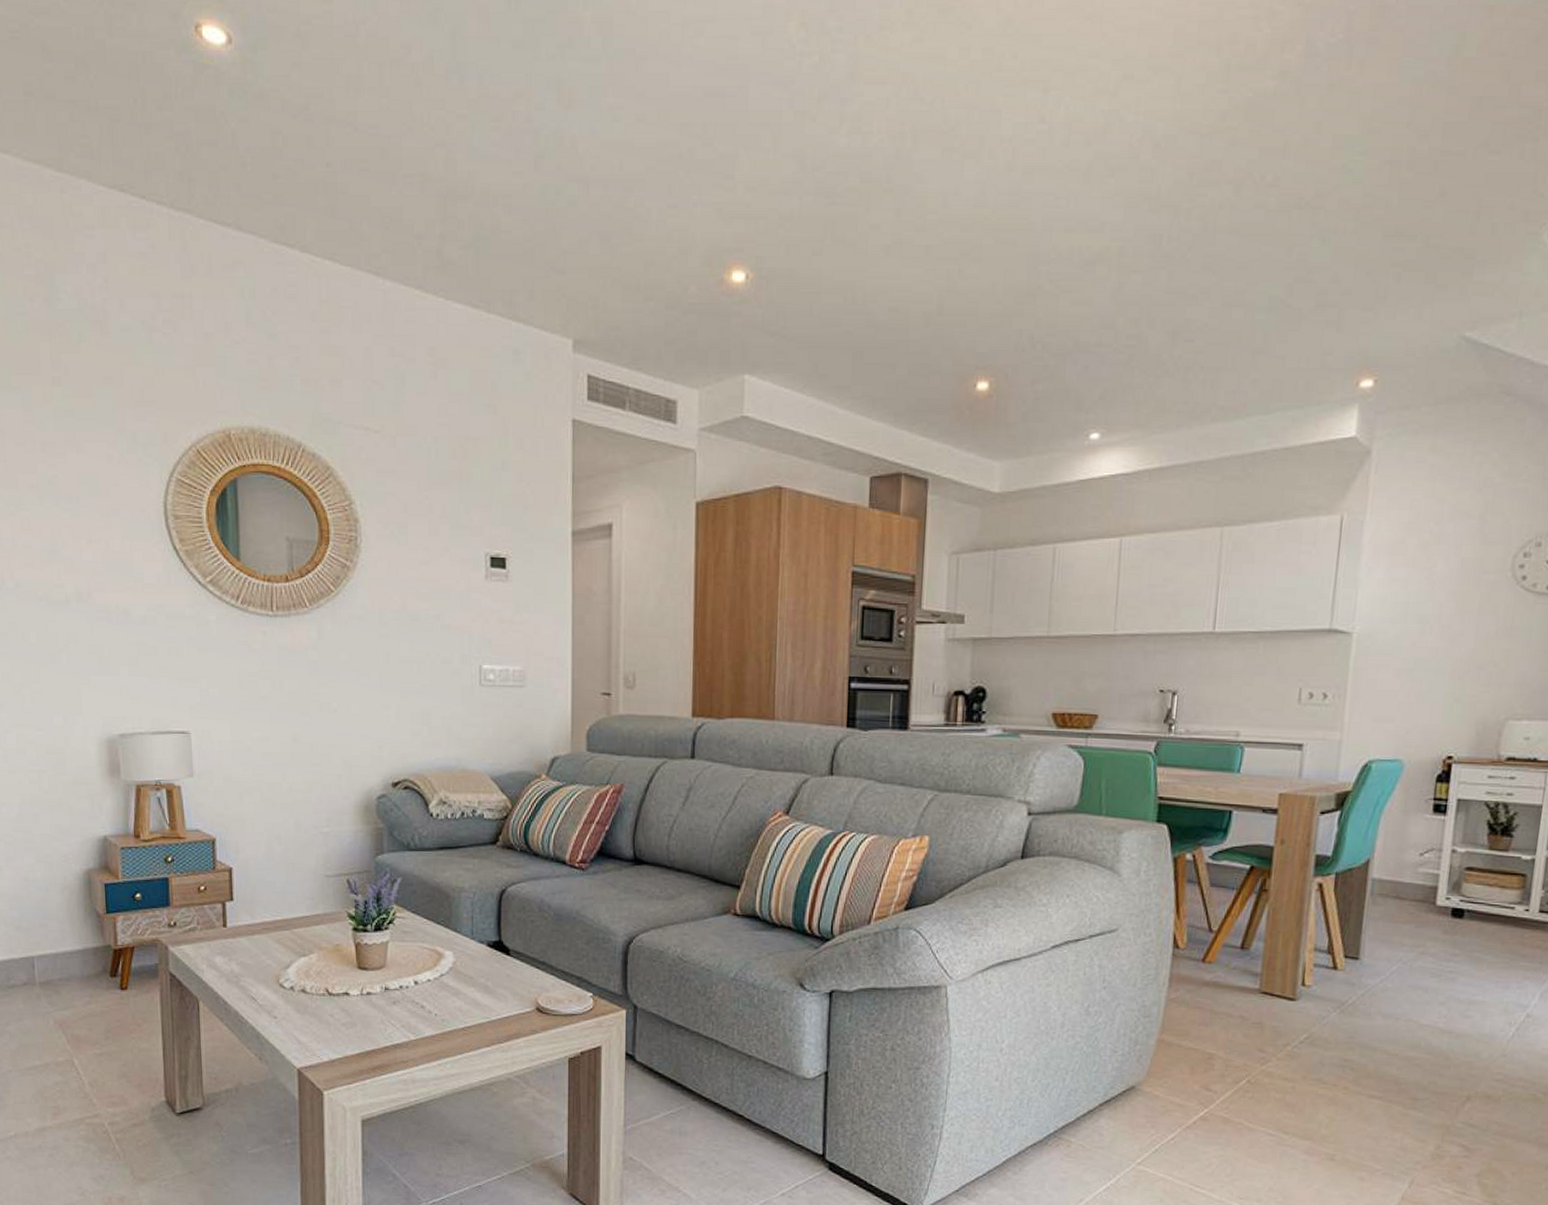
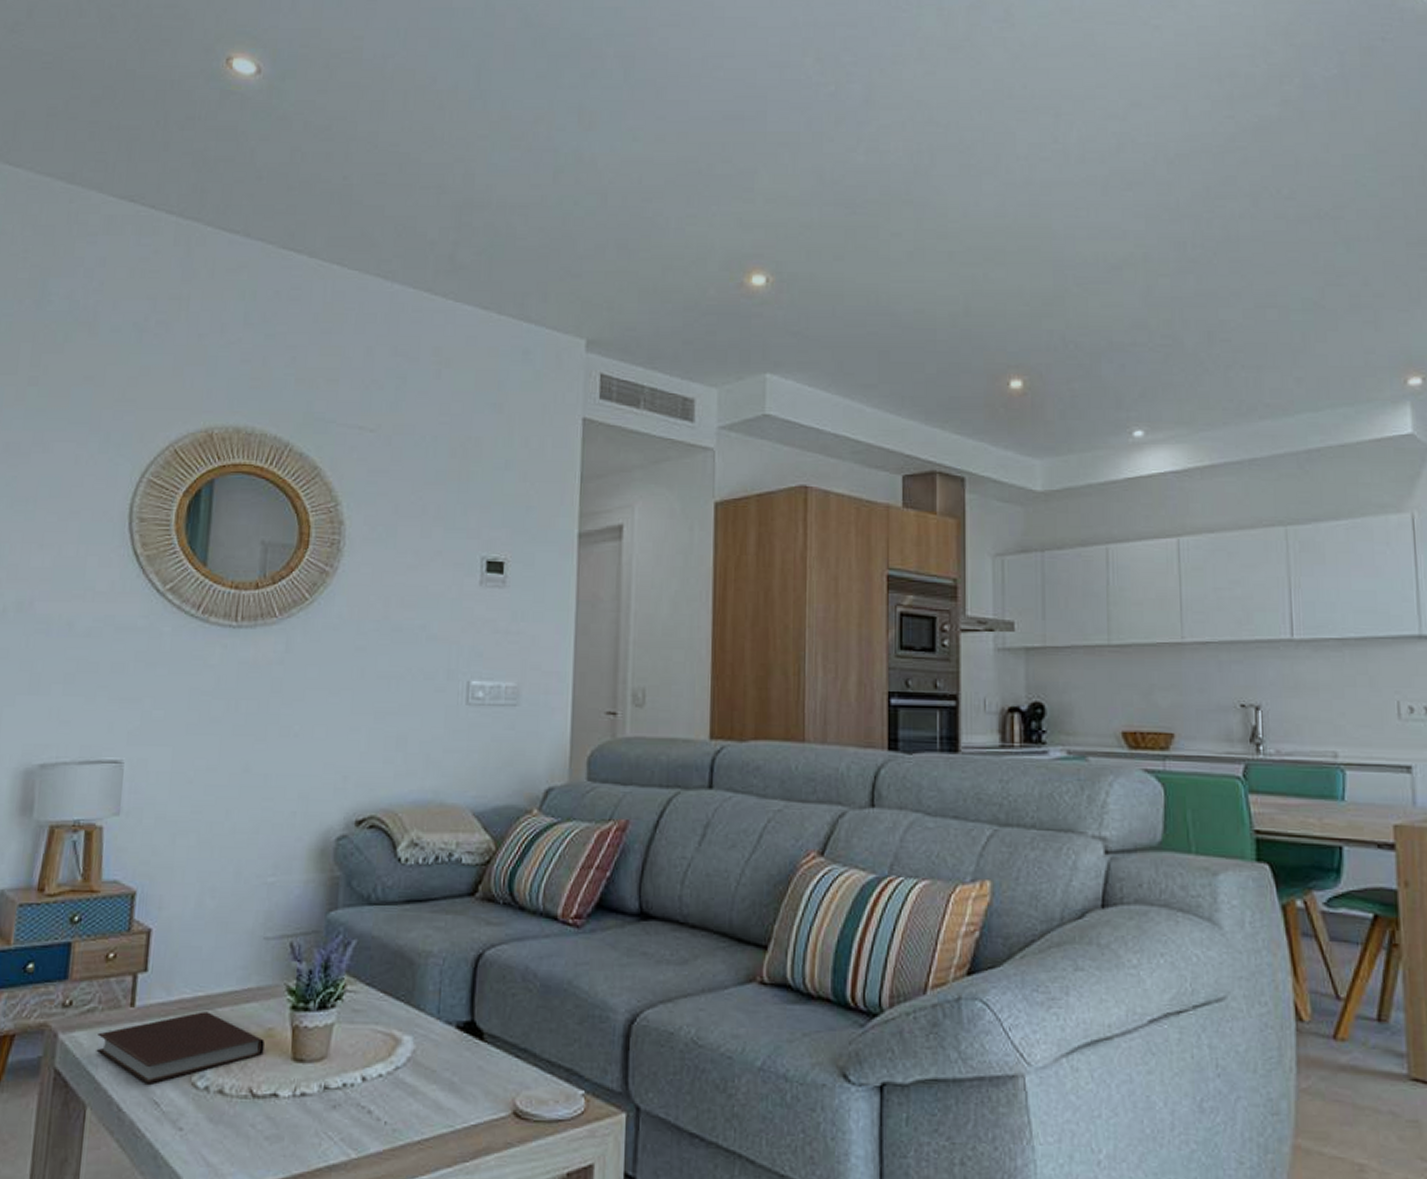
notebook: none [200,931,334,985] -> present [96,1011,265,1085]

